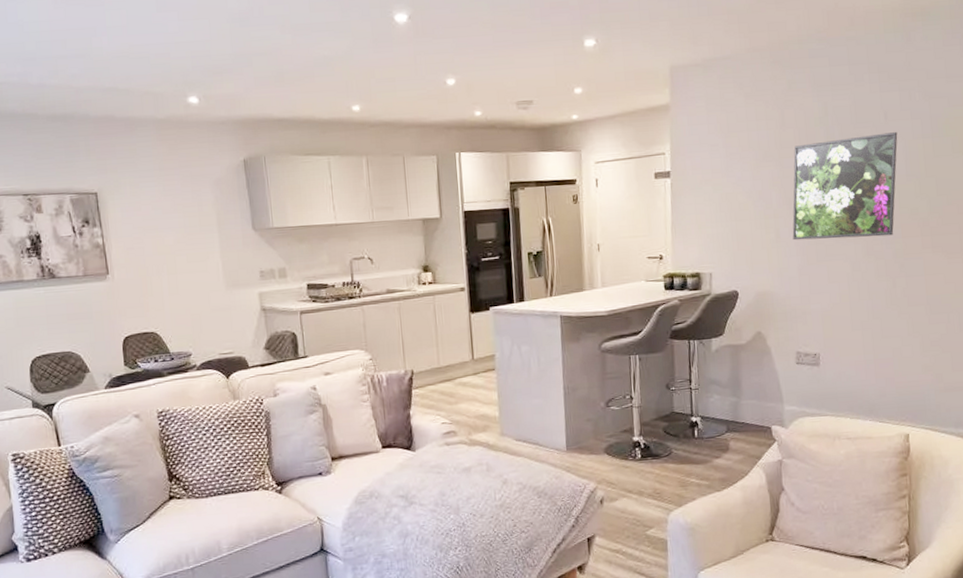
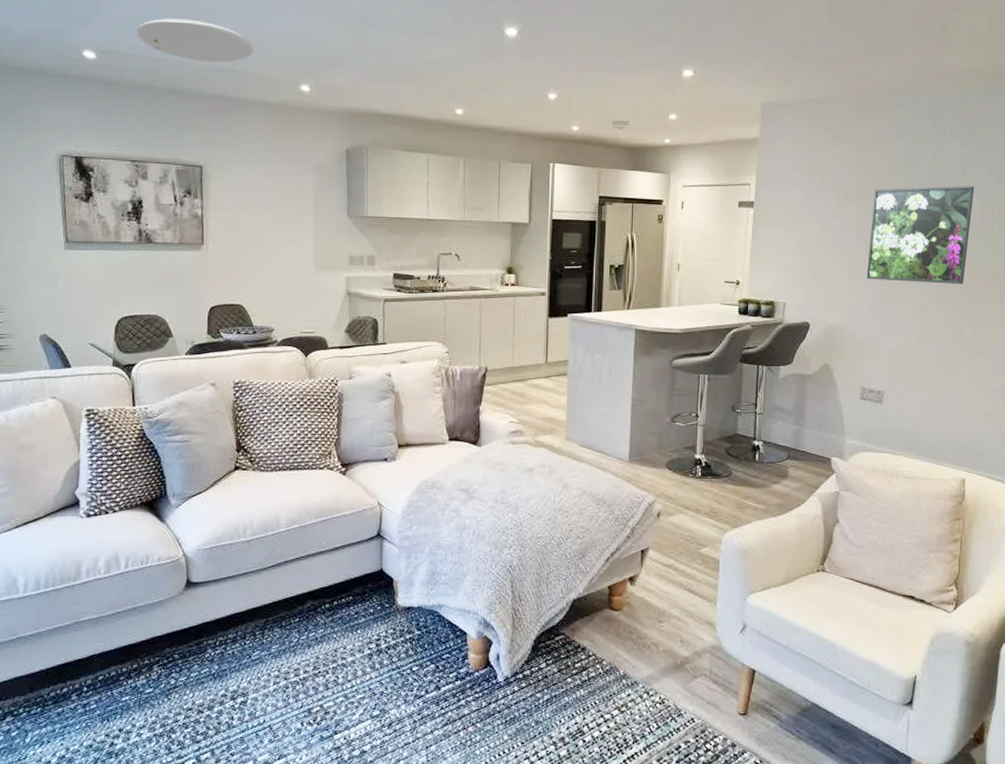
ceiling light: none [10,39,135,84] -> present [136,18,254,63]

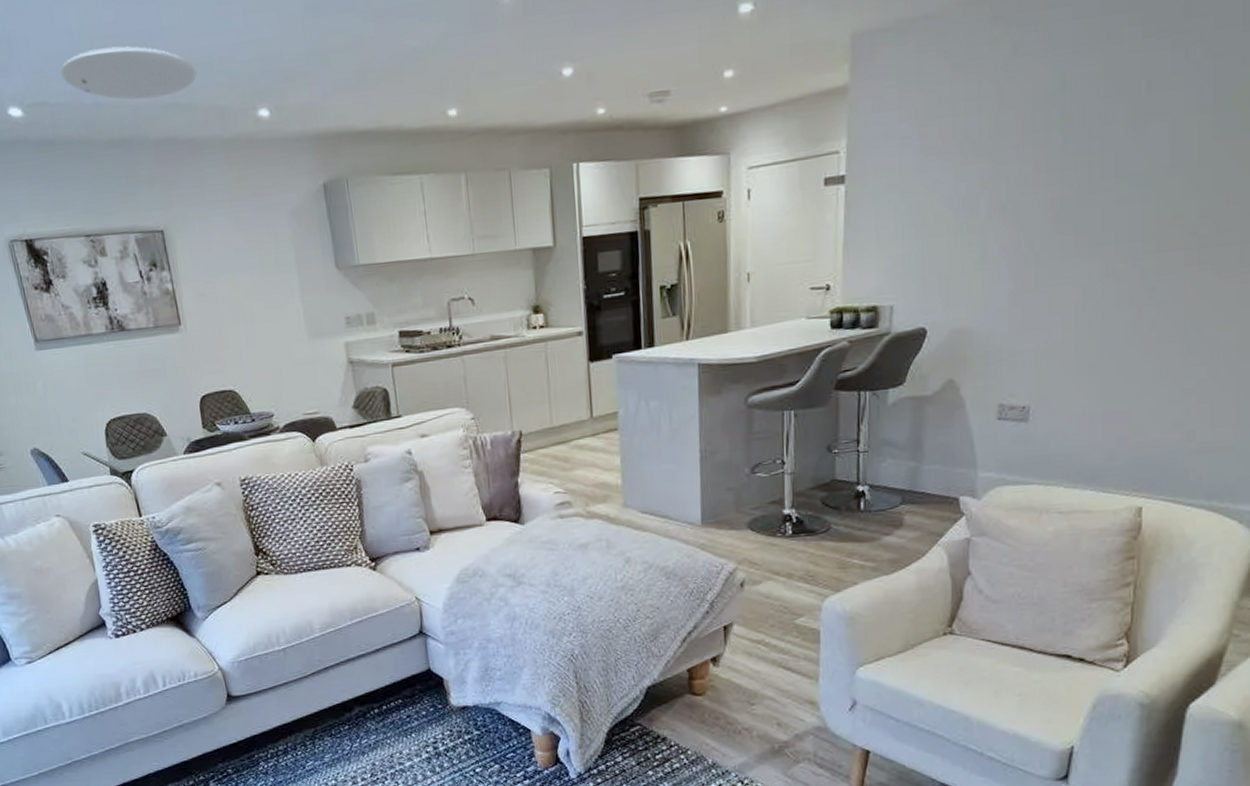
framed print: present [866,186,975,284] -> none [1004,107,1164,261]

